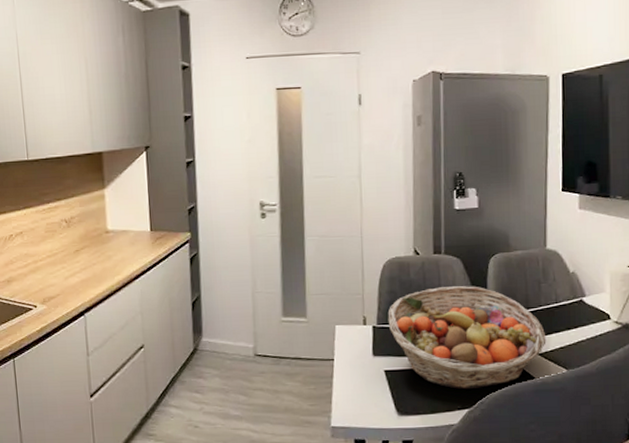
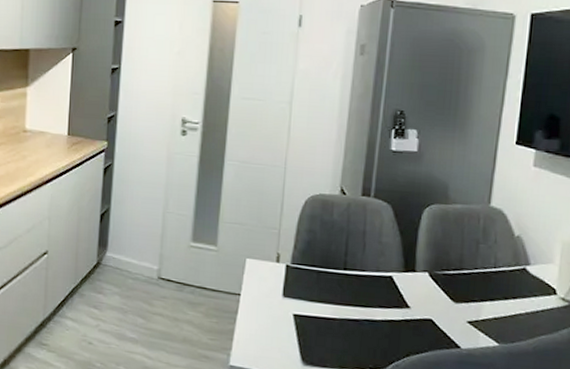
fruit basket: present [387,286,547,390] -> none [303,232,479,349]

